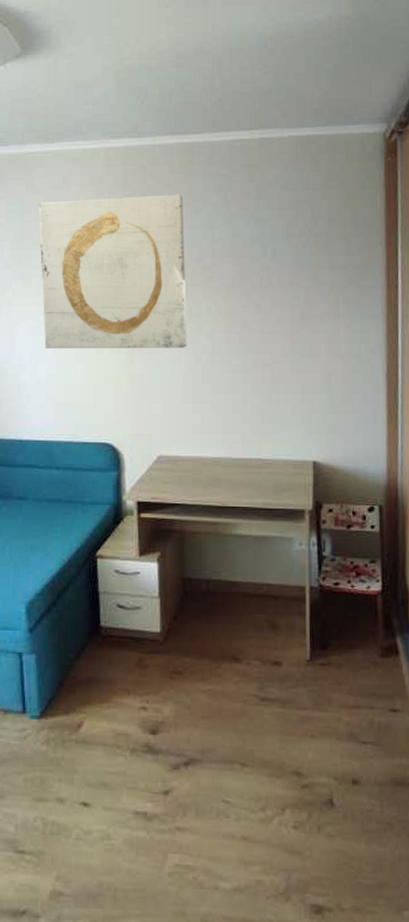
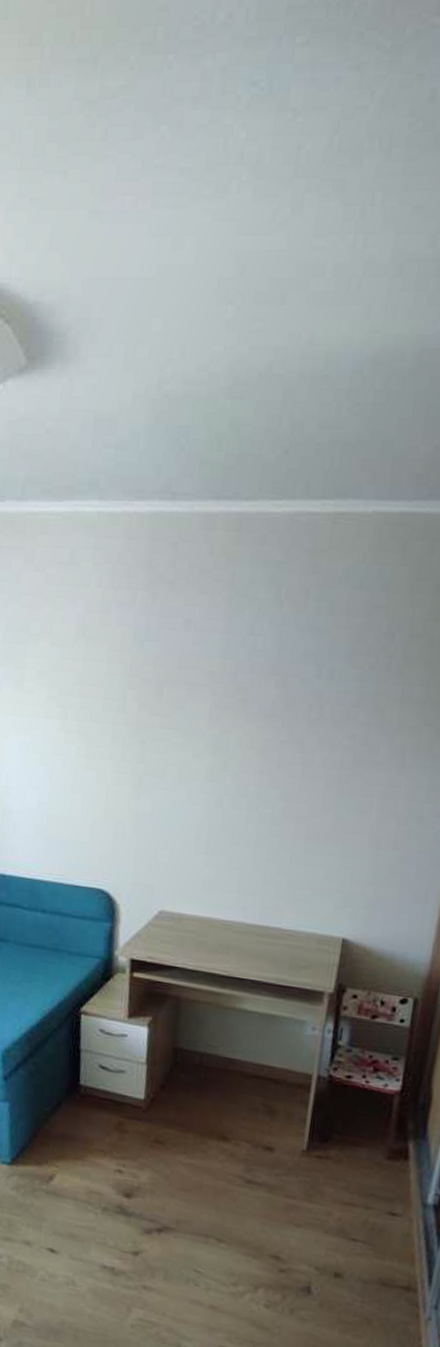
wall art: present [38,194,187,348] -> none [36,582,223,787]

